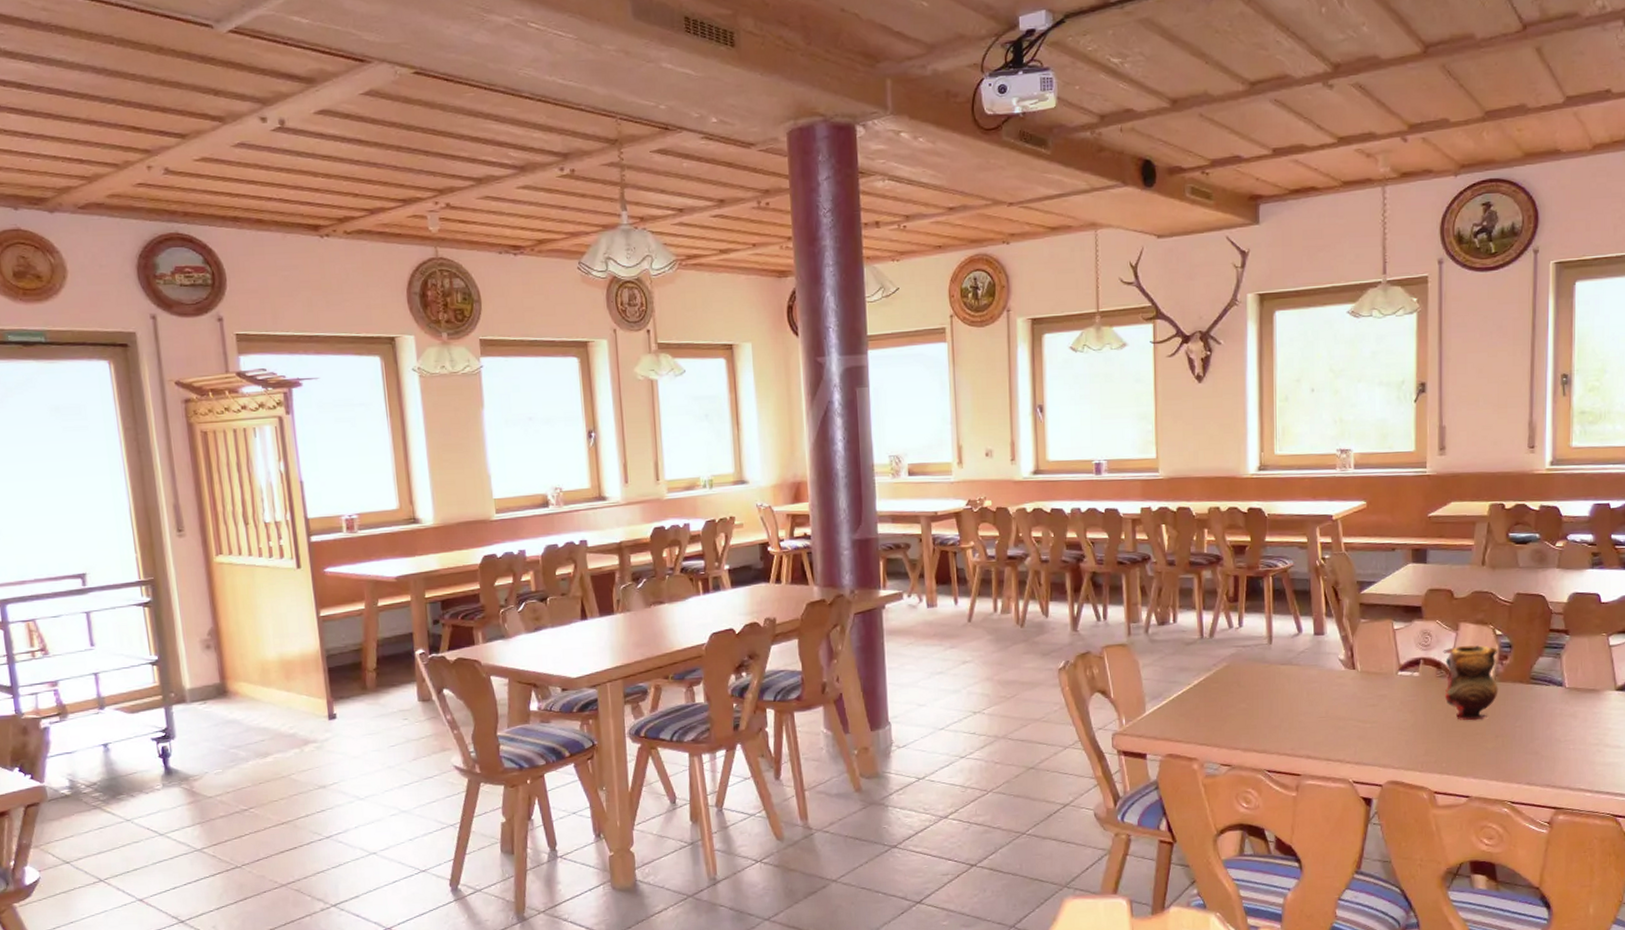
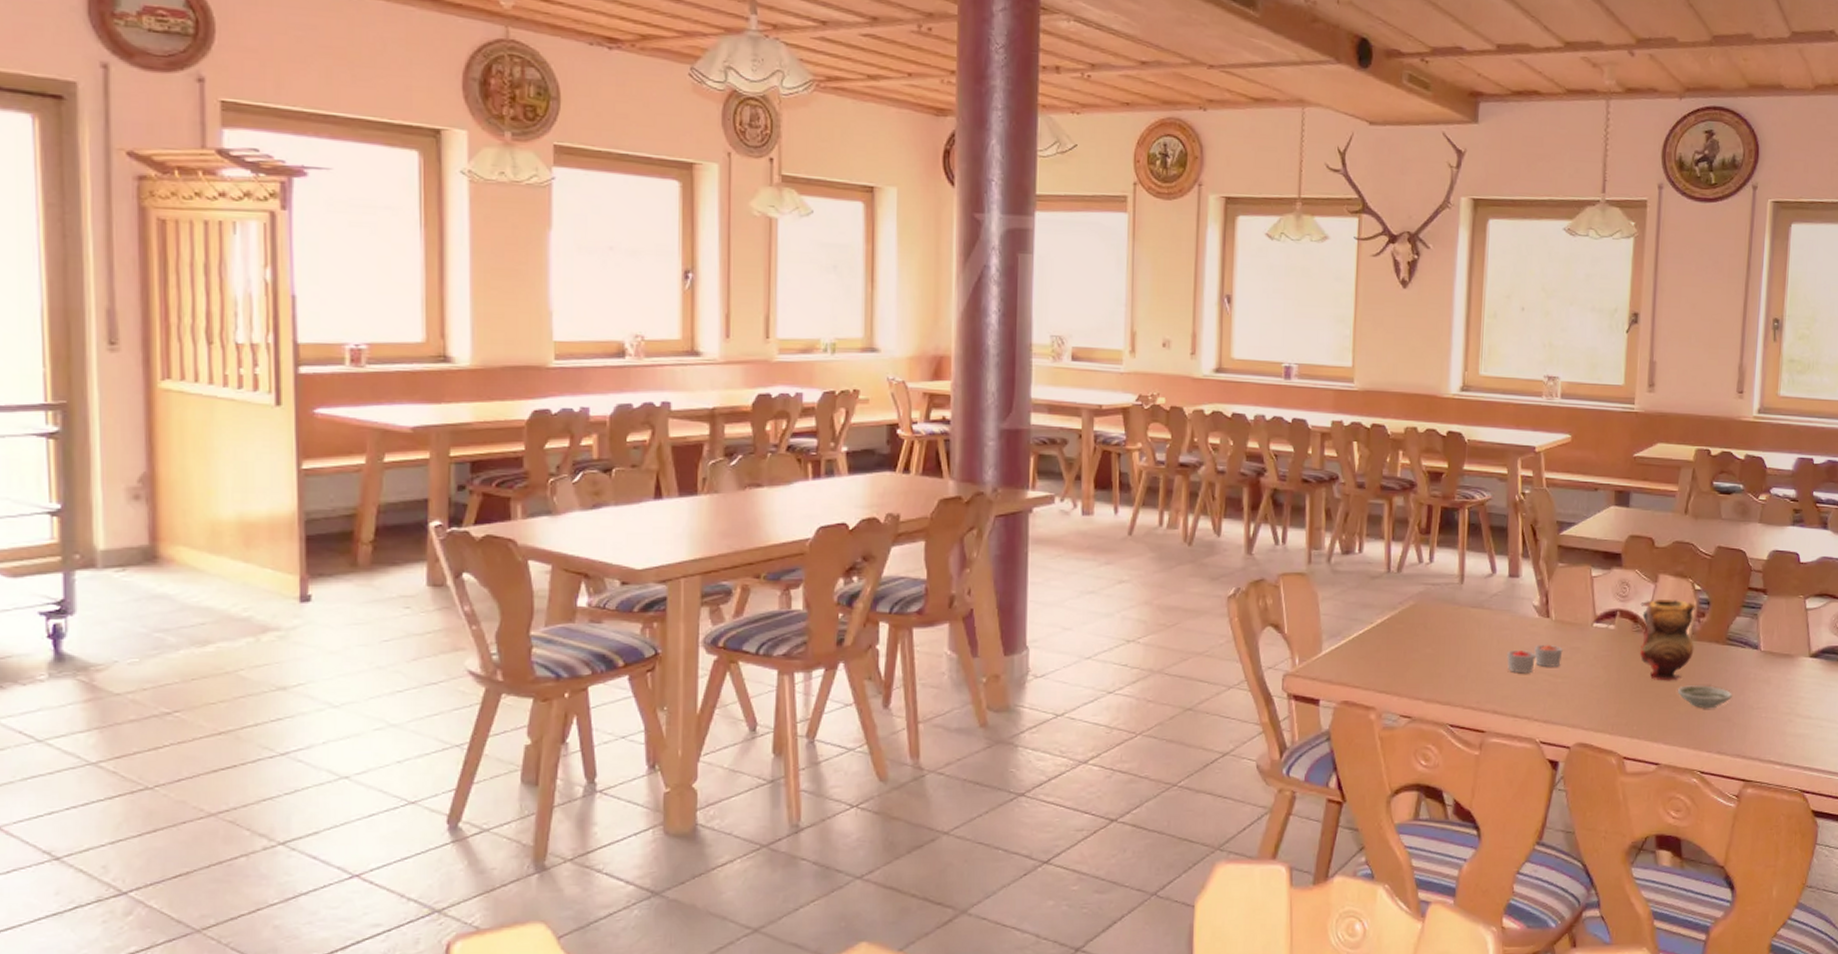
candle: none [1317,694,1370,721] -> present [1507,645,1563,672]
saucer: none [1483,722,1539,743] -> present [1677,685,1732,708]

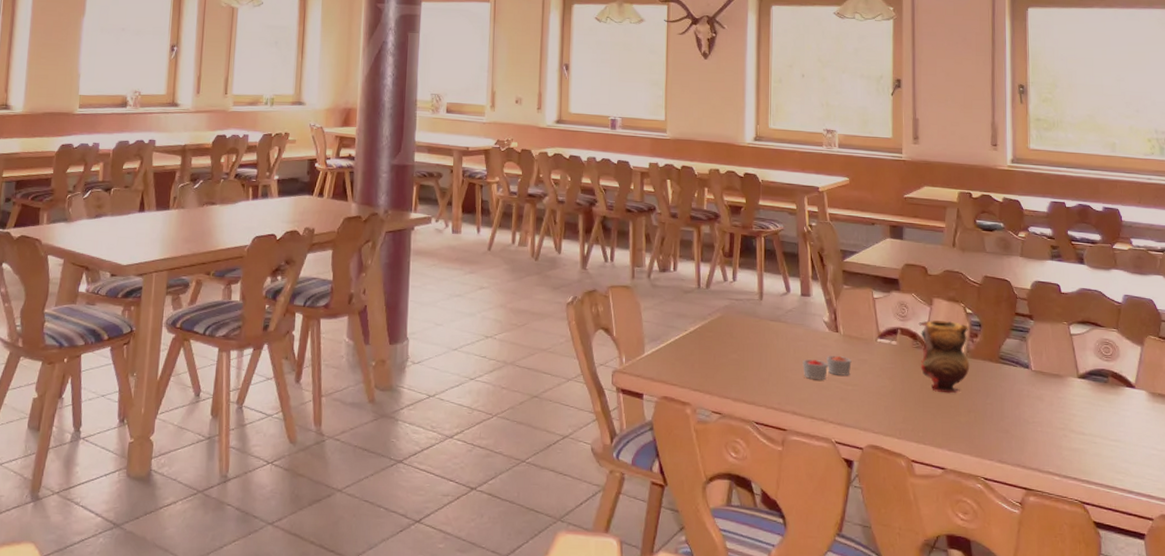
saucer: present [1677,685,1732,708] -> none [957,398,1008,420]

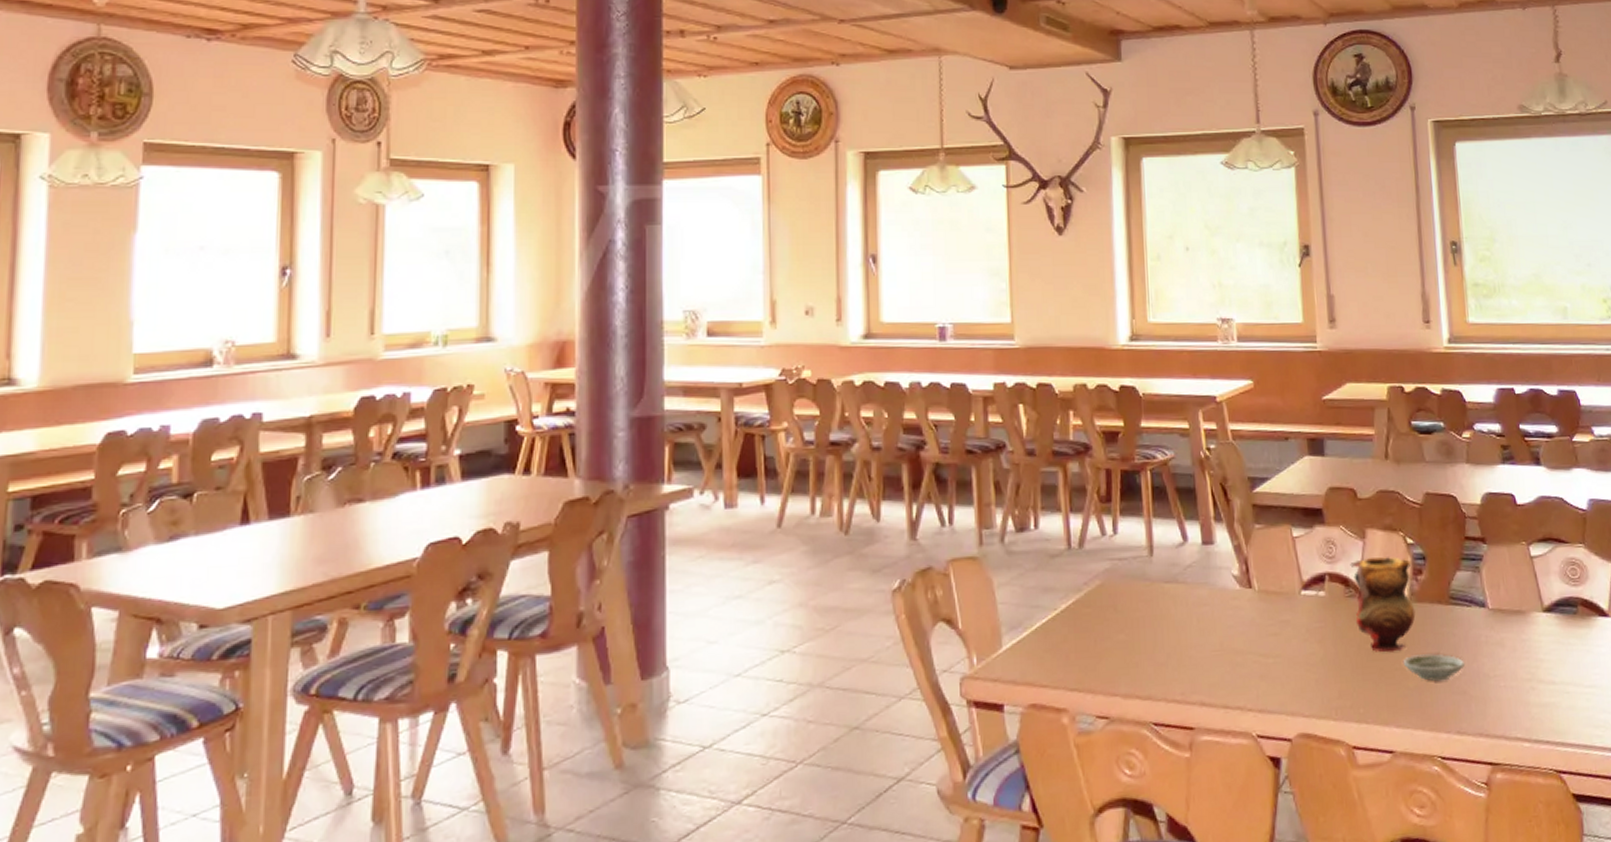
candle: present [803,356,852,379] -> none [1209,619,1271,655]
saucer: none [957,398,1008,420] -> present [1403,654,1465,681]

